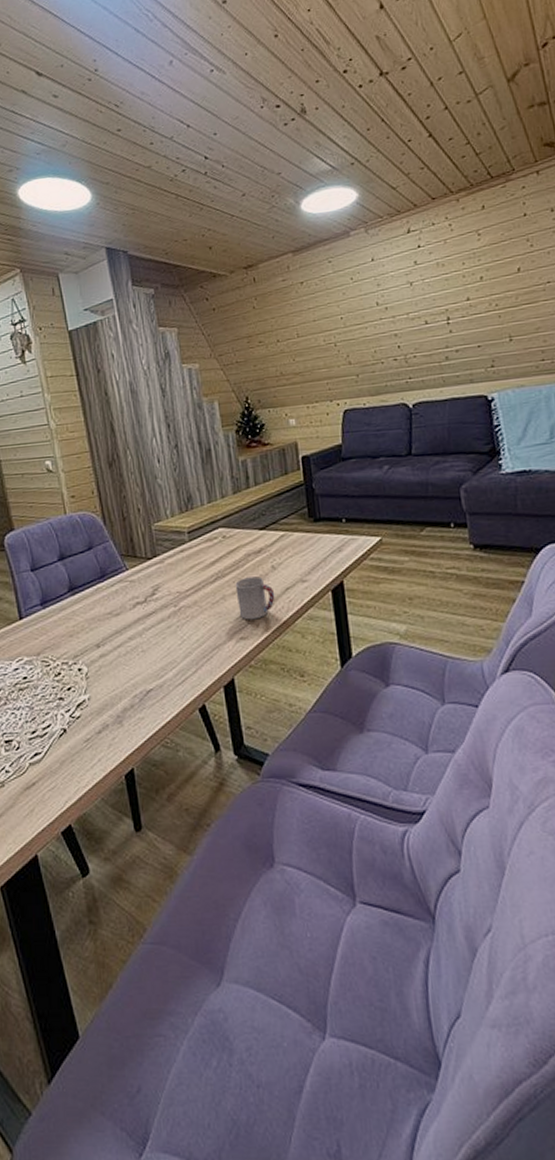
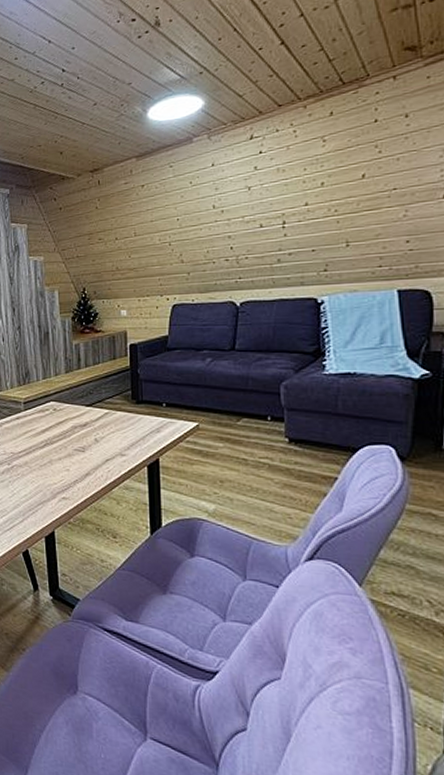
cup: present [235,576,275,620] -> none [61,446,96,484]

